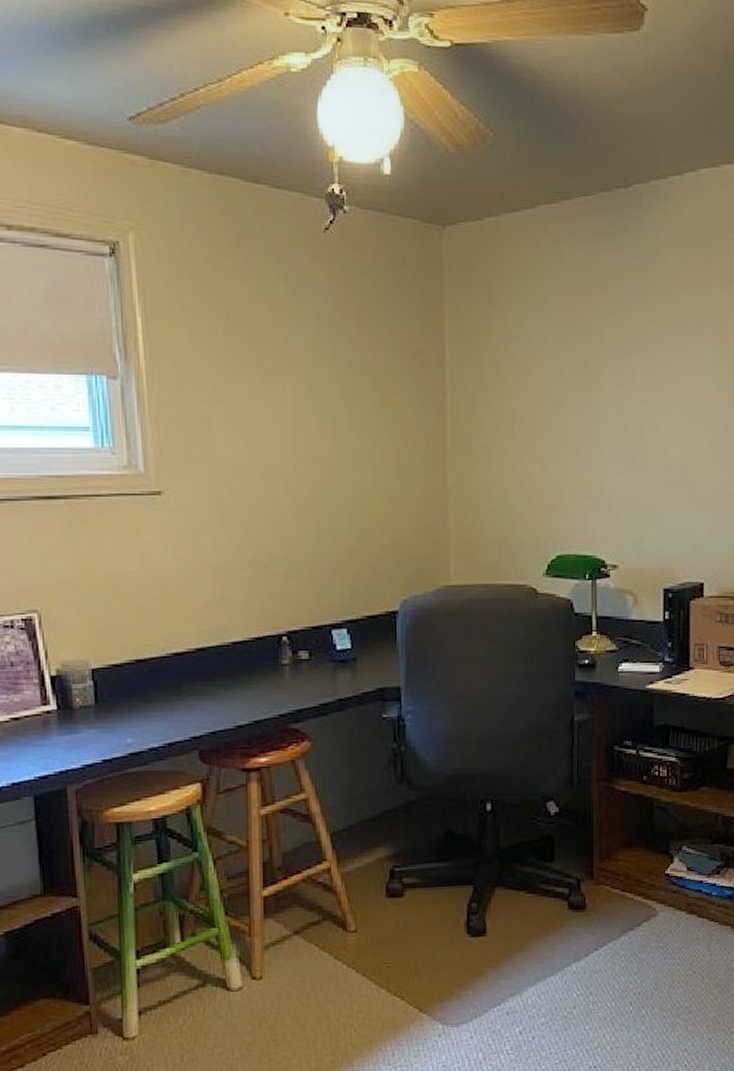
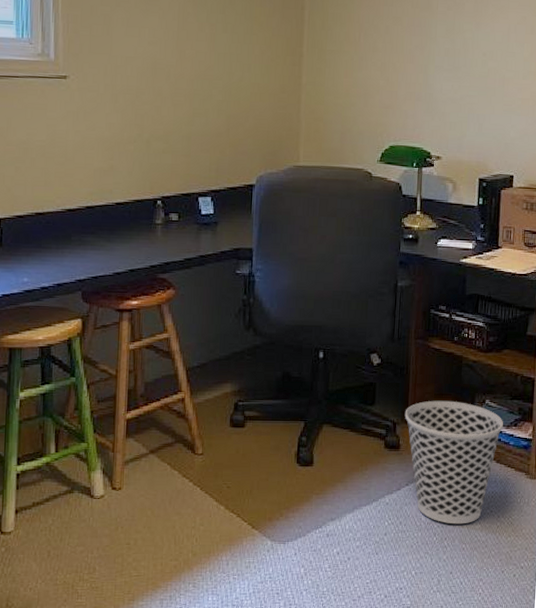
wastebasket: none [589,850,704,990] -> present [404,400,503,524]

